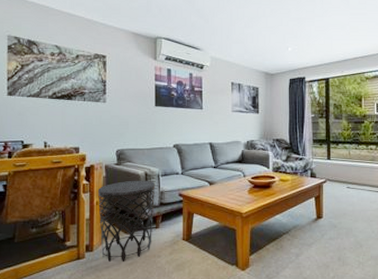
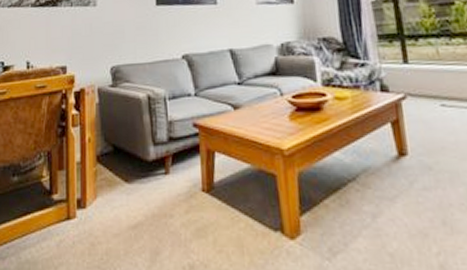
side table: present [98,180,155,263] -> none [90,106,162,225]

